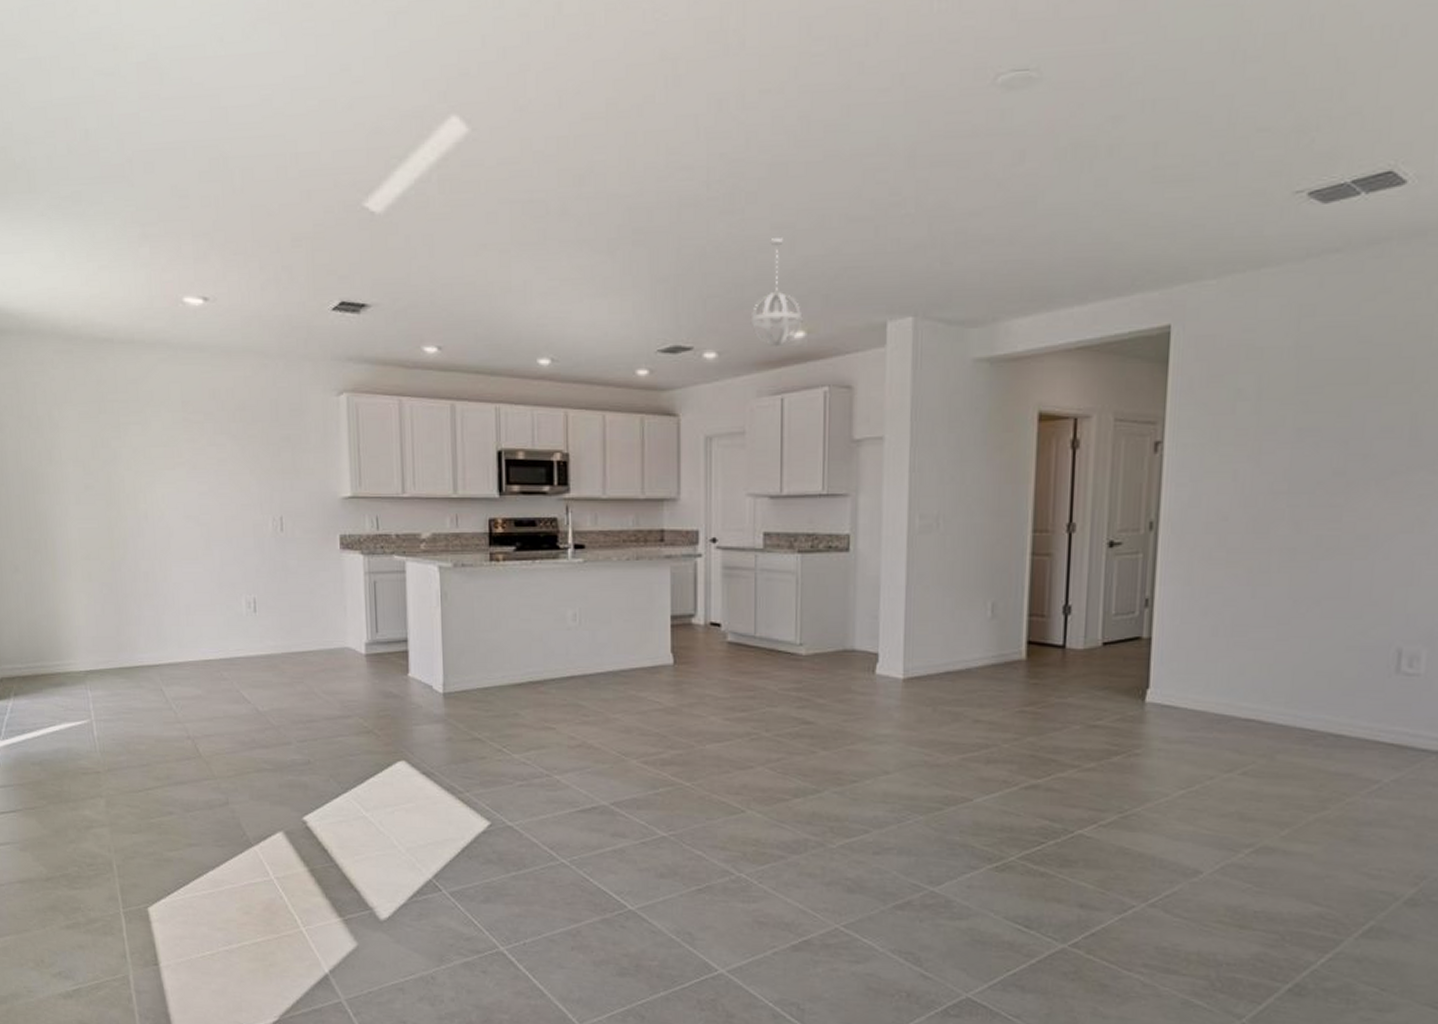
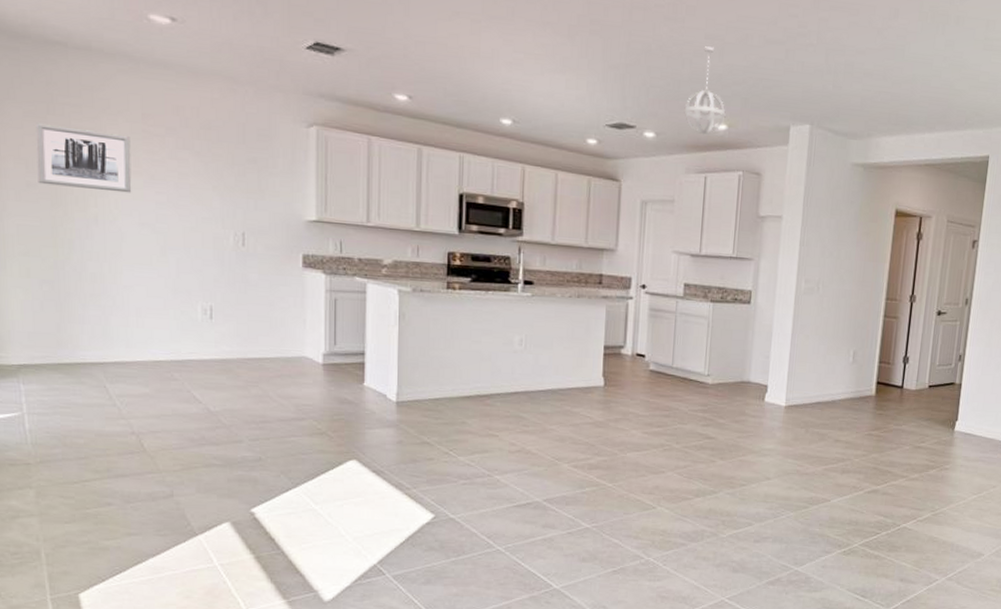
wall art: none [89,423,176,486] -> present [35,123,132,193]

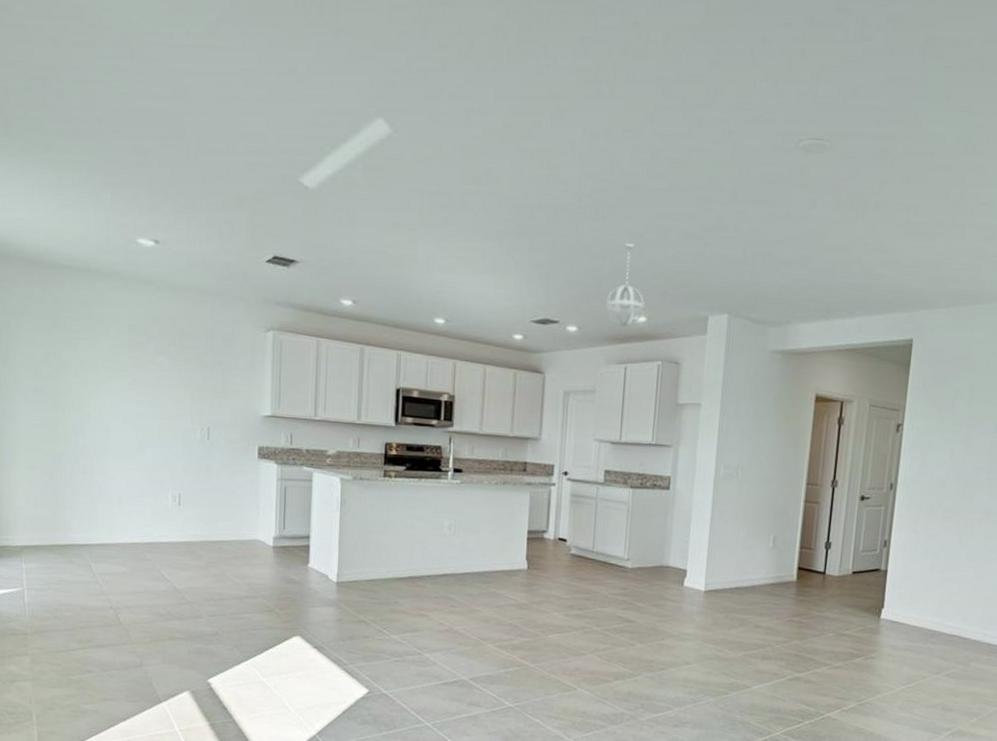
wall art: present [35,123,132,193] -> none [43,335,118,394]

